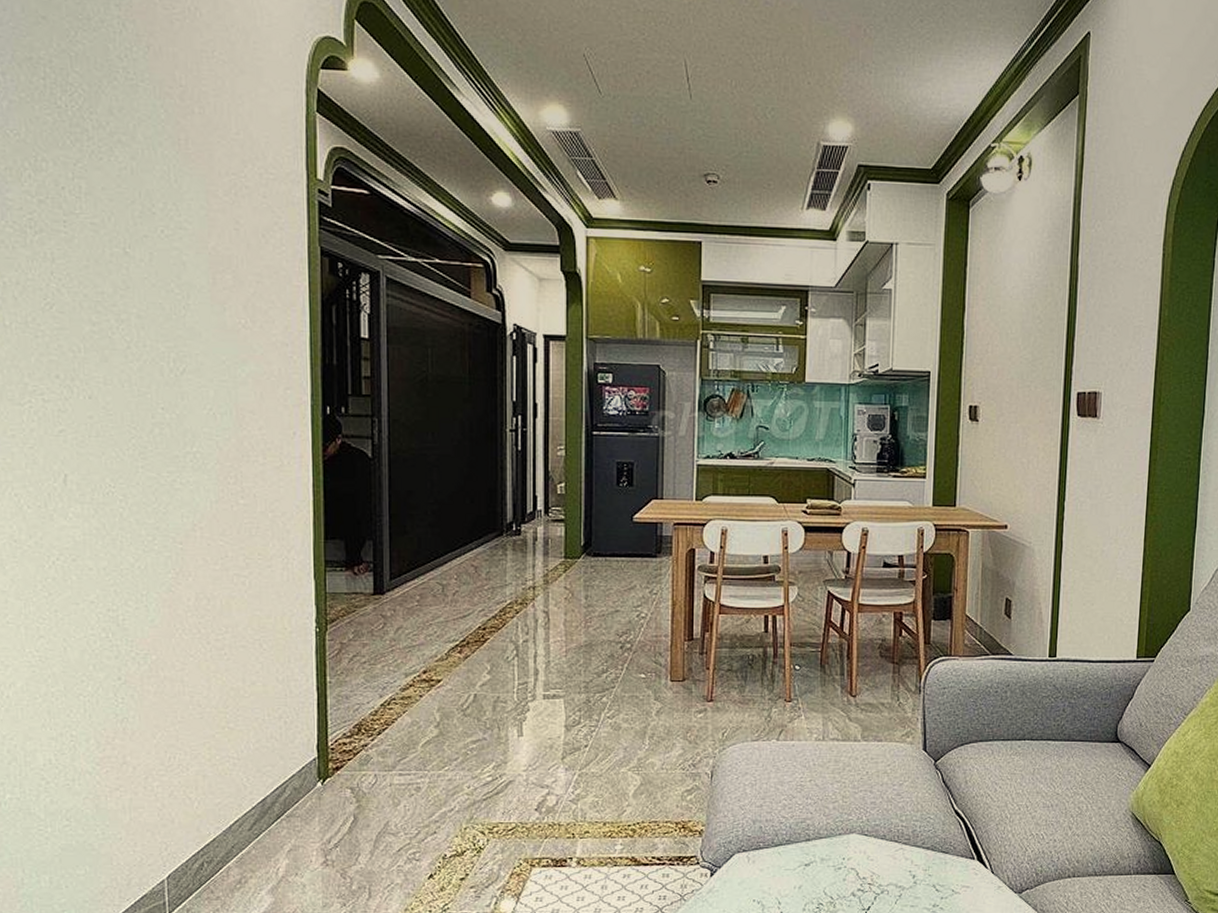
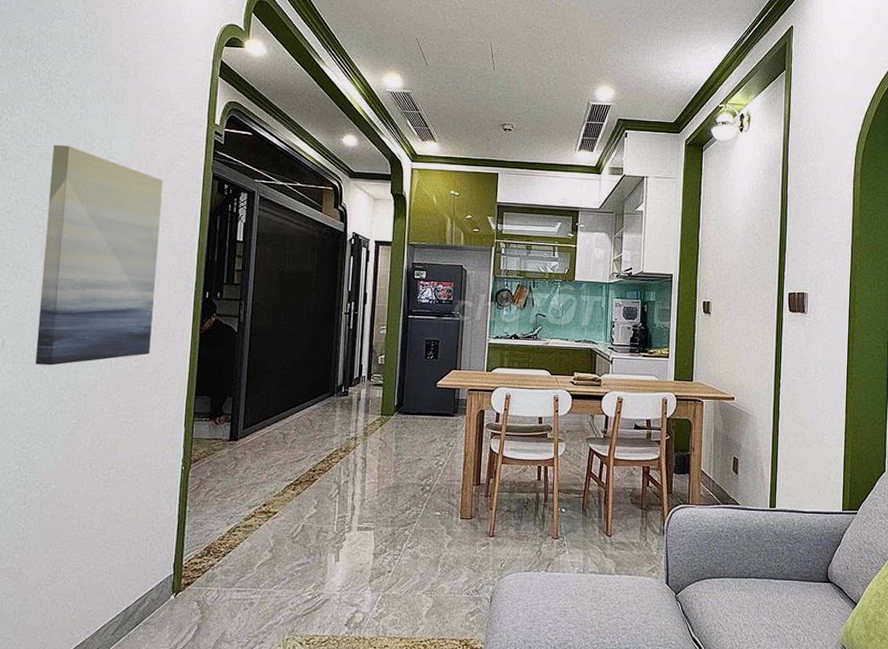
wall art: none [99,210,260,506] -> present [35,144,163,366]

